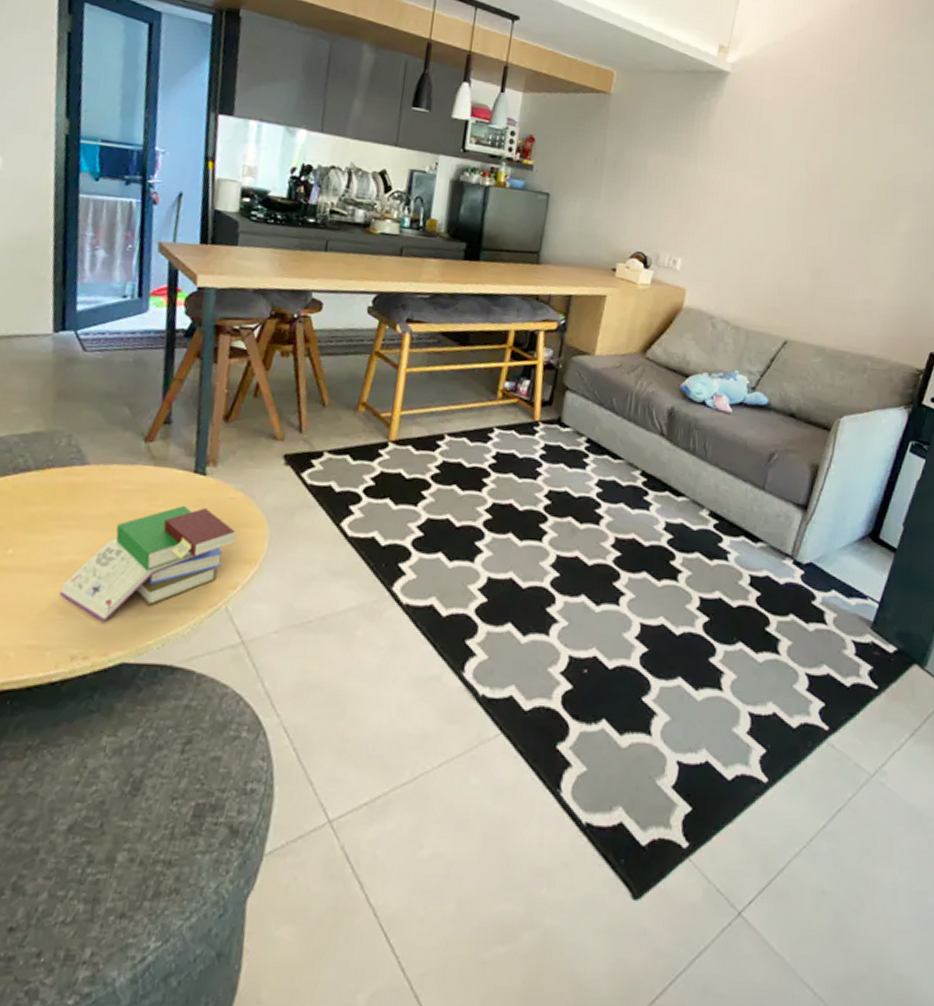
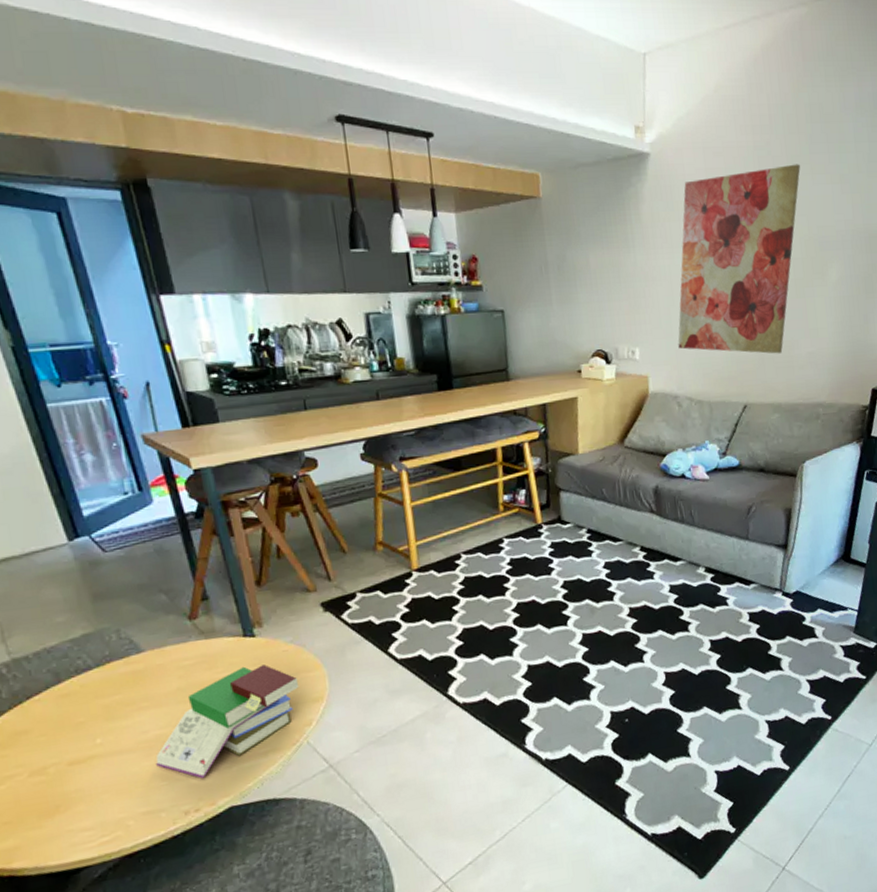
wall art: none [724,105,883,295] -> present [678,164,800,354]

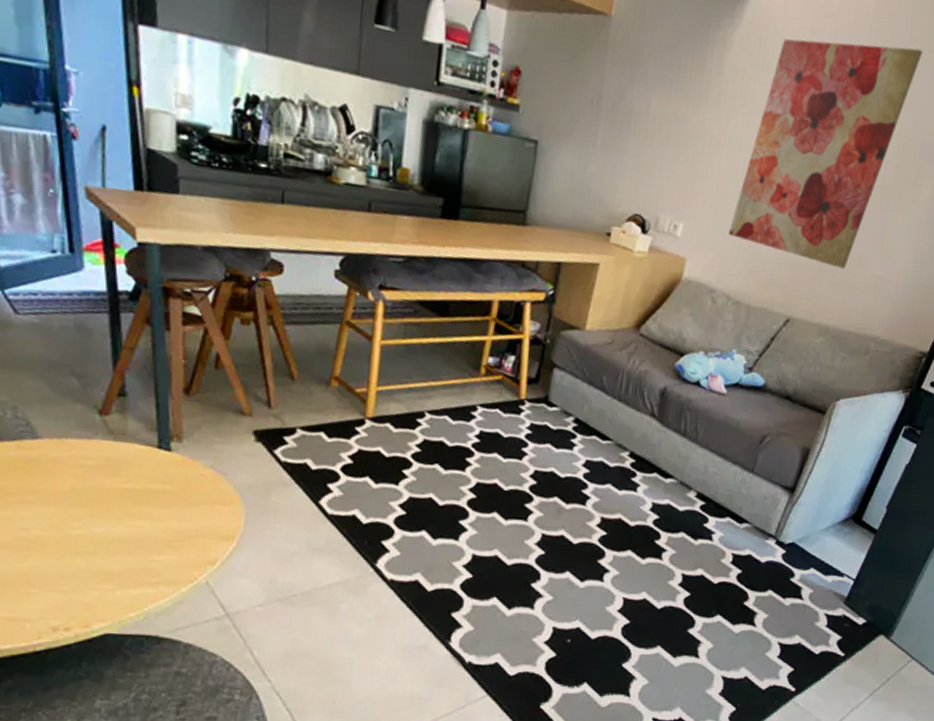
book: present [156,664,299,779] -> none [31,481,211,596]

